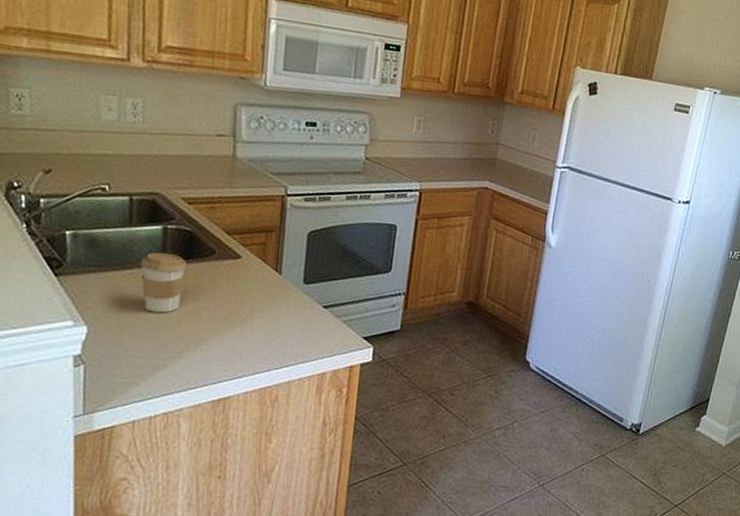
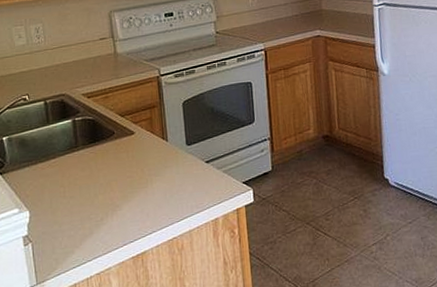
coffee cup: present [140,252,187,313] -> none [60,140,95,191]

